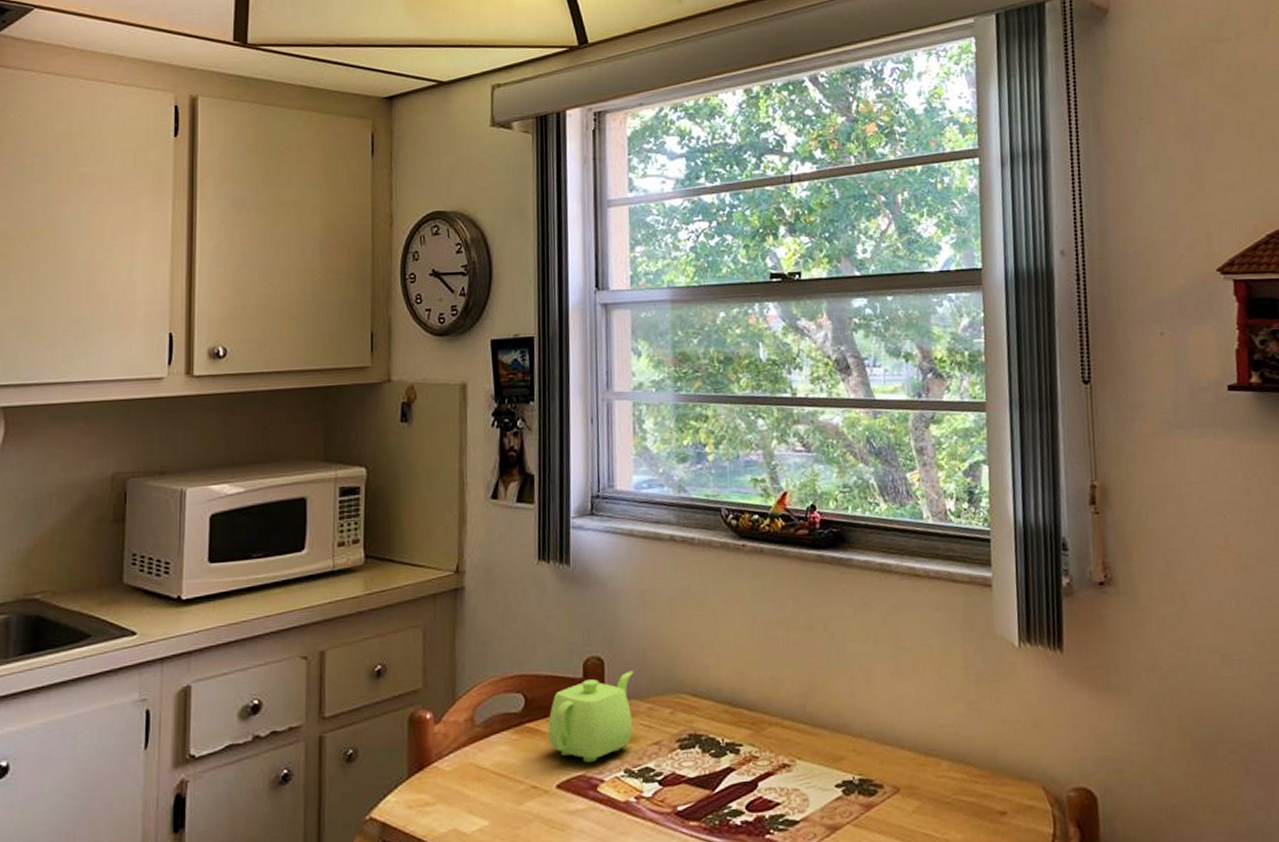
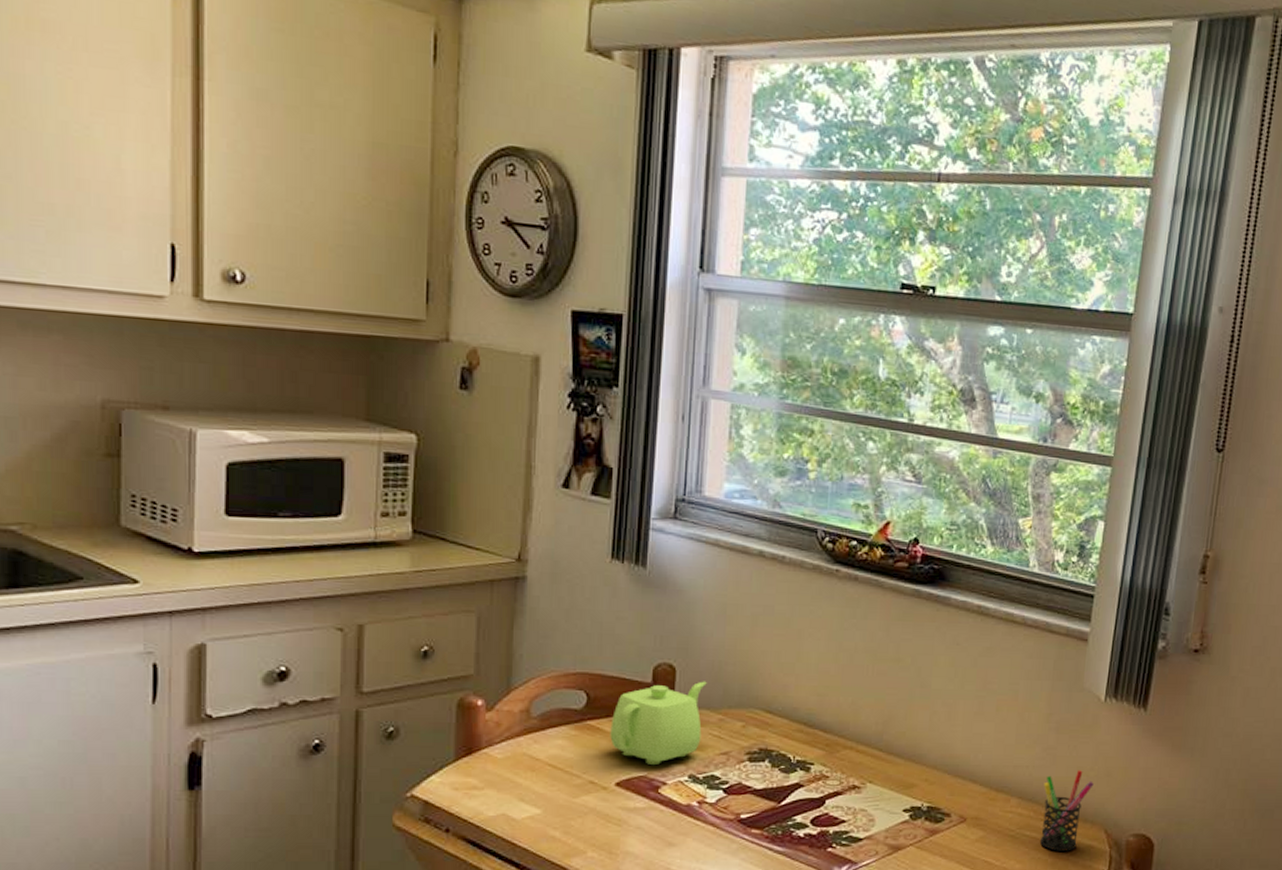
pen holder: none [972,723,1023,816] -> present [1039,770,1094,851]

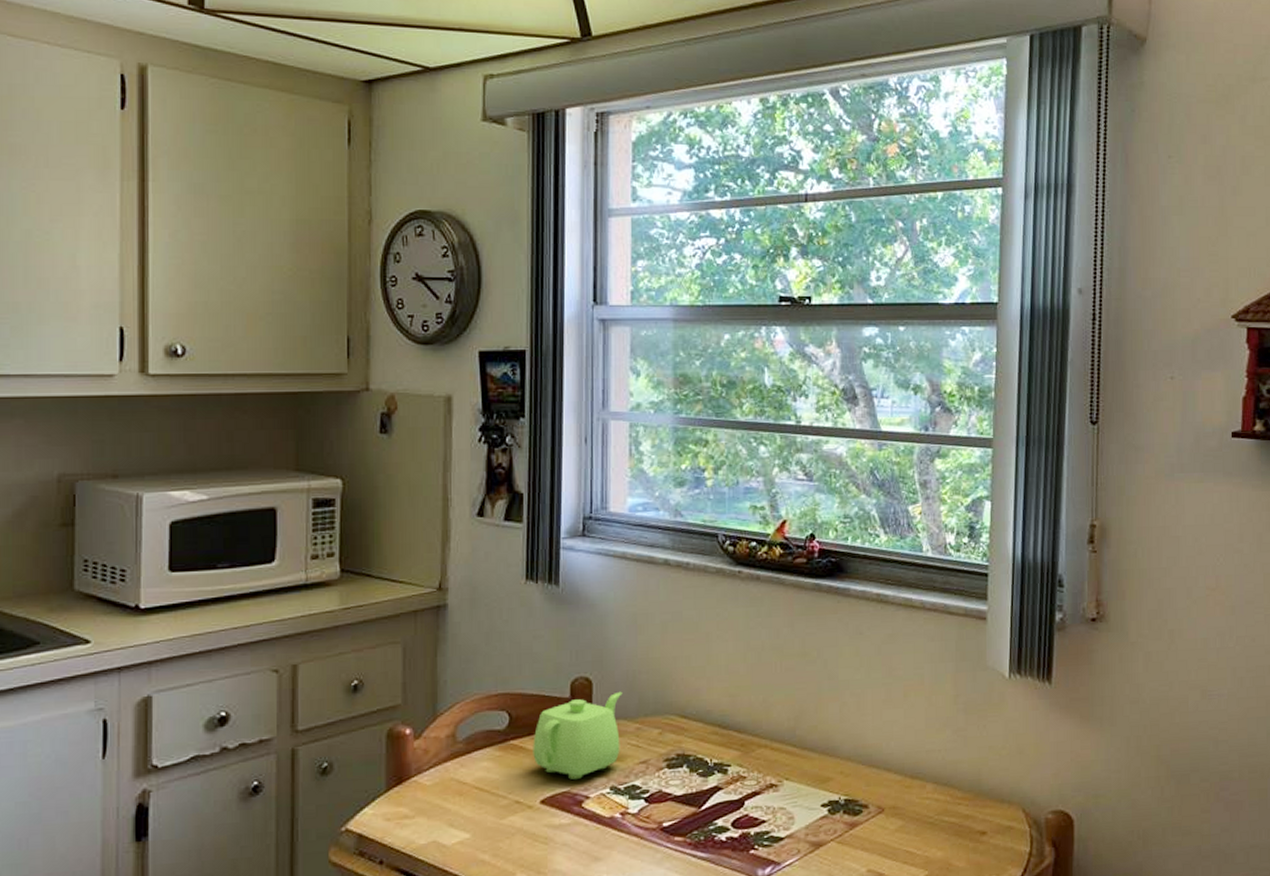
pen holder: present [1039,770,1094,851] -> none [957,750,1007,835]

